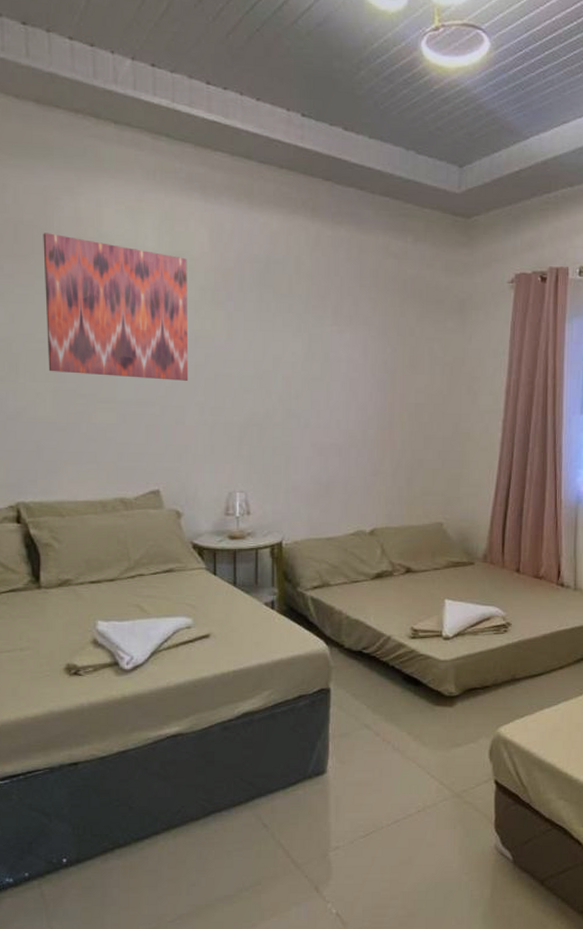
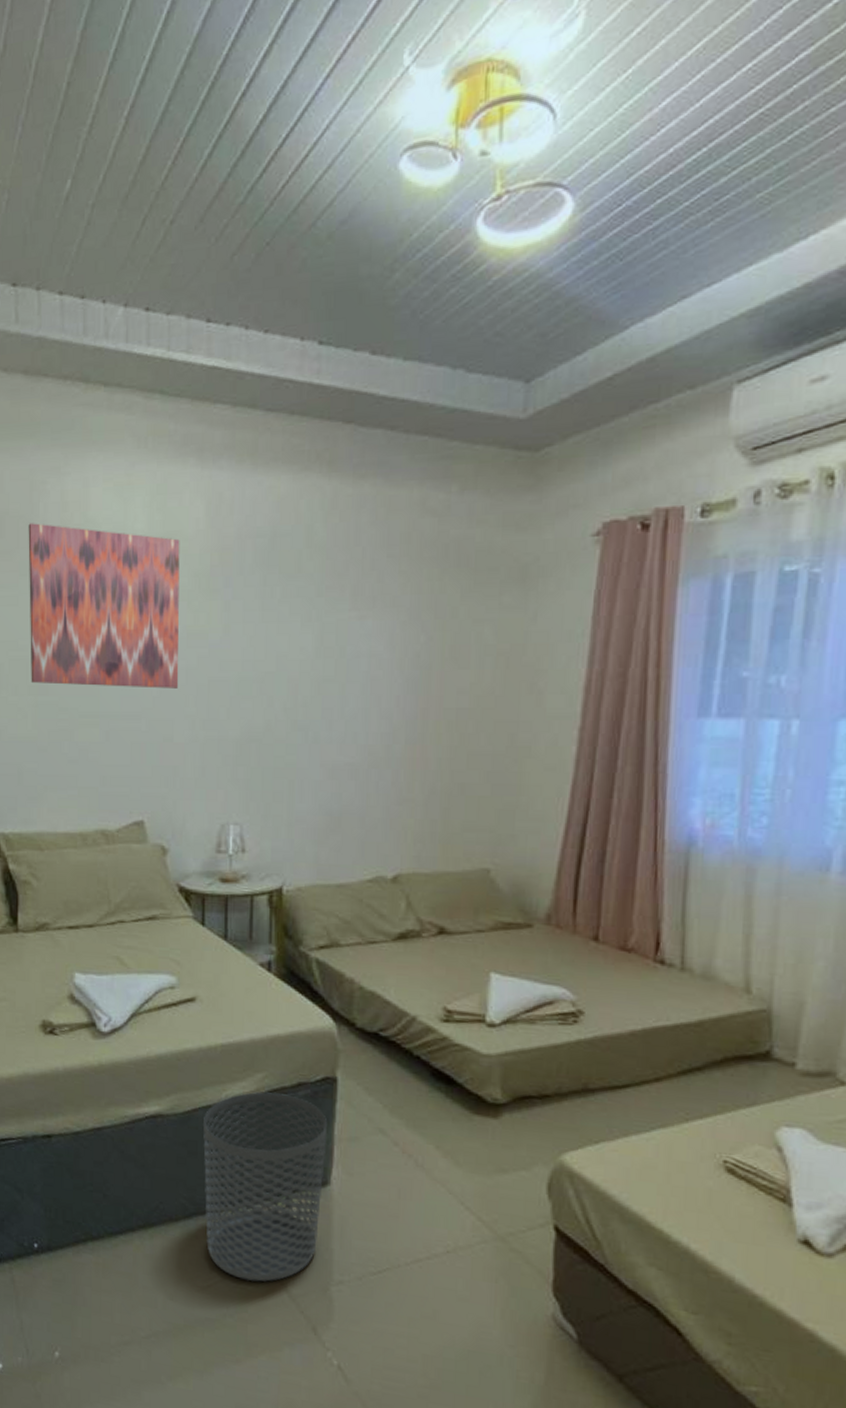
waste bin: none [219,706,324,859] -> present [203,1092,328,1282]

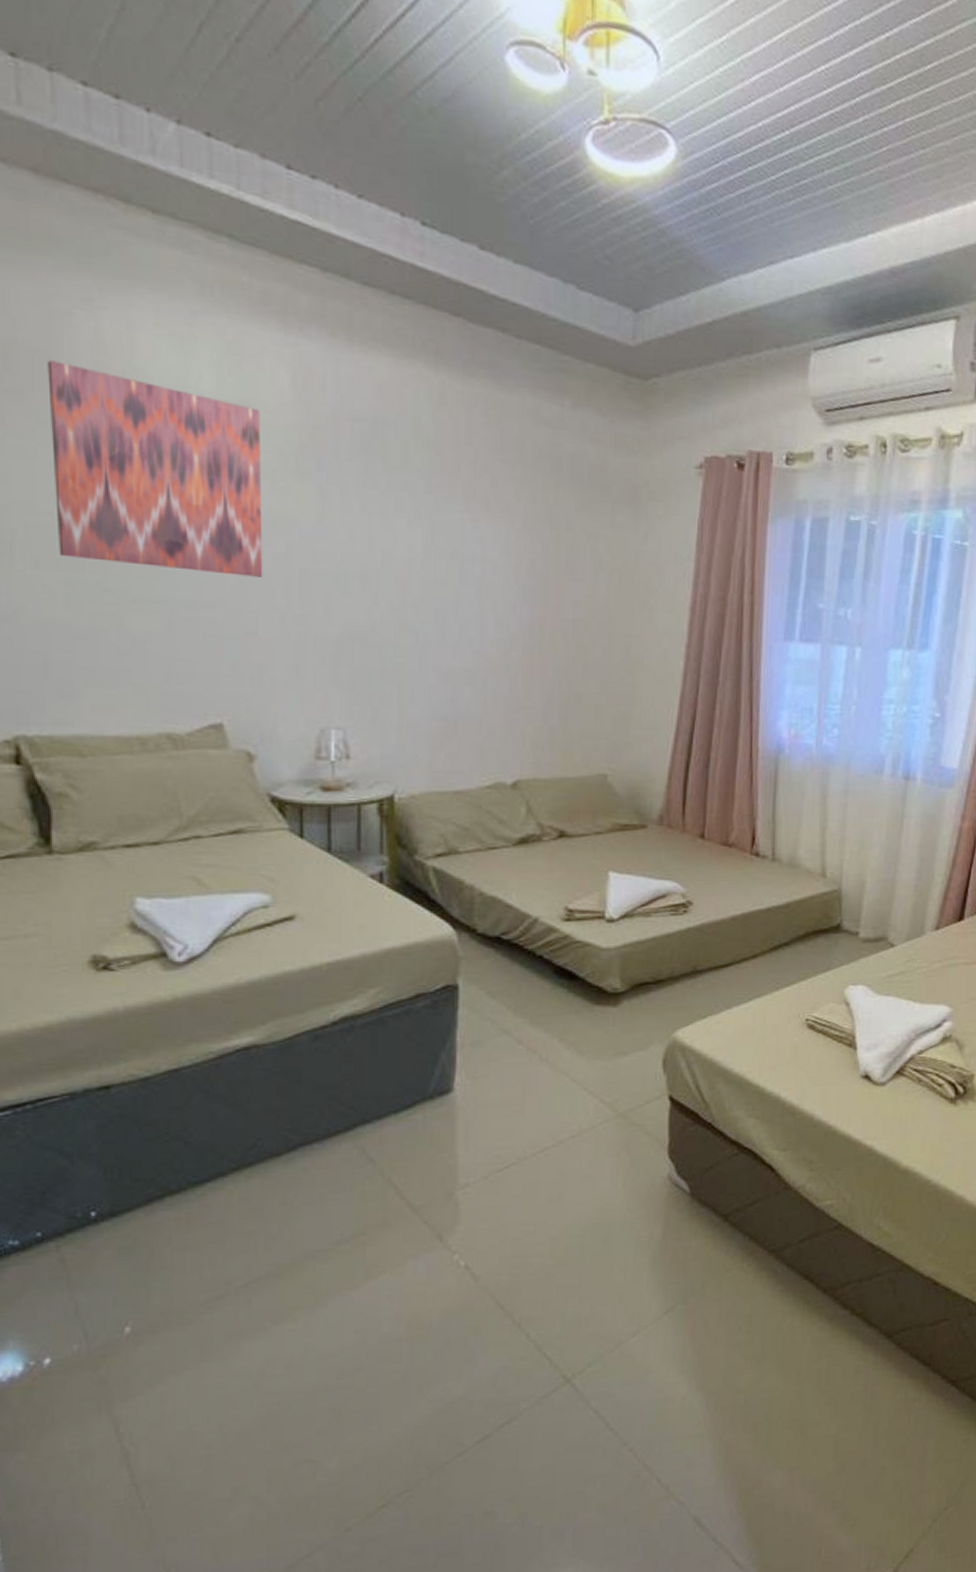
waste bin: present [203,1092,328,1282] -> none [308,1007,449,1203]

